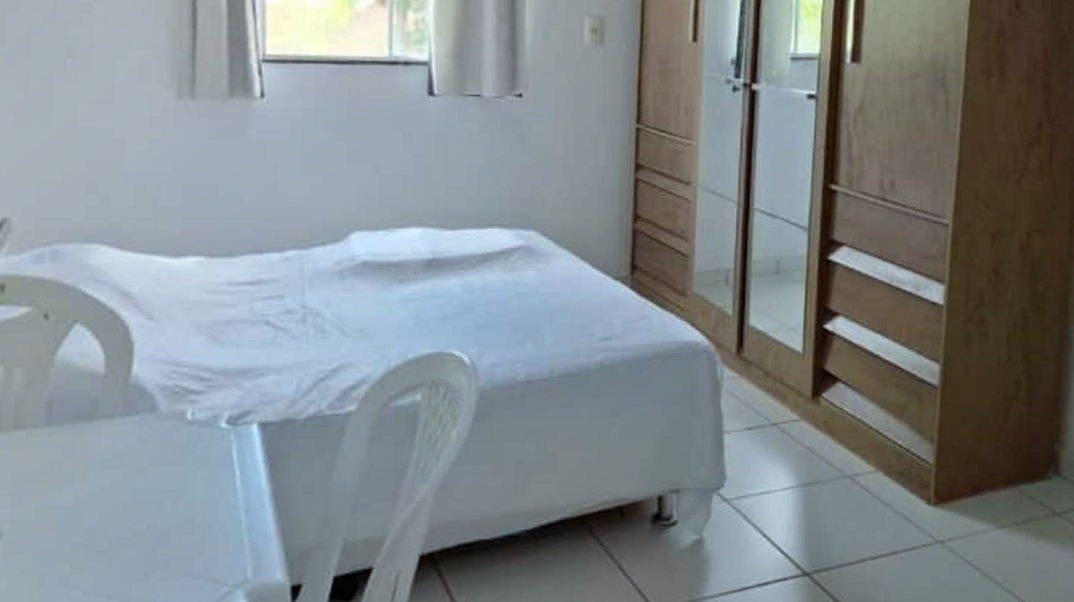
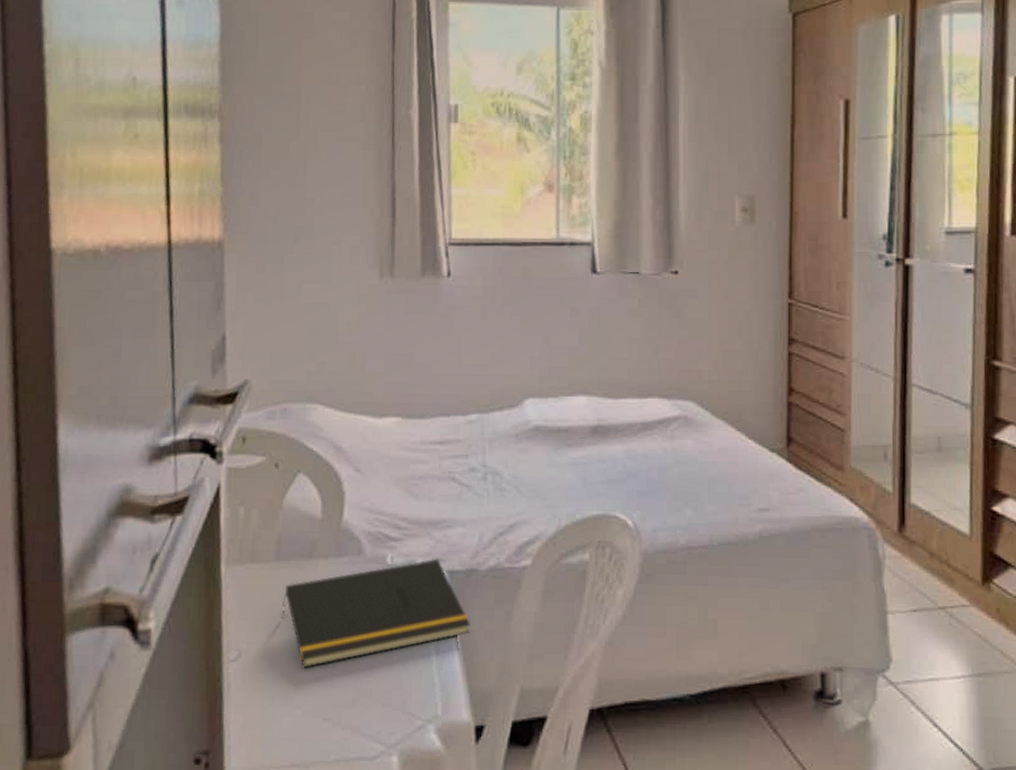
notepad: none [53,410,286,544] -> present [281,558,470,669]

